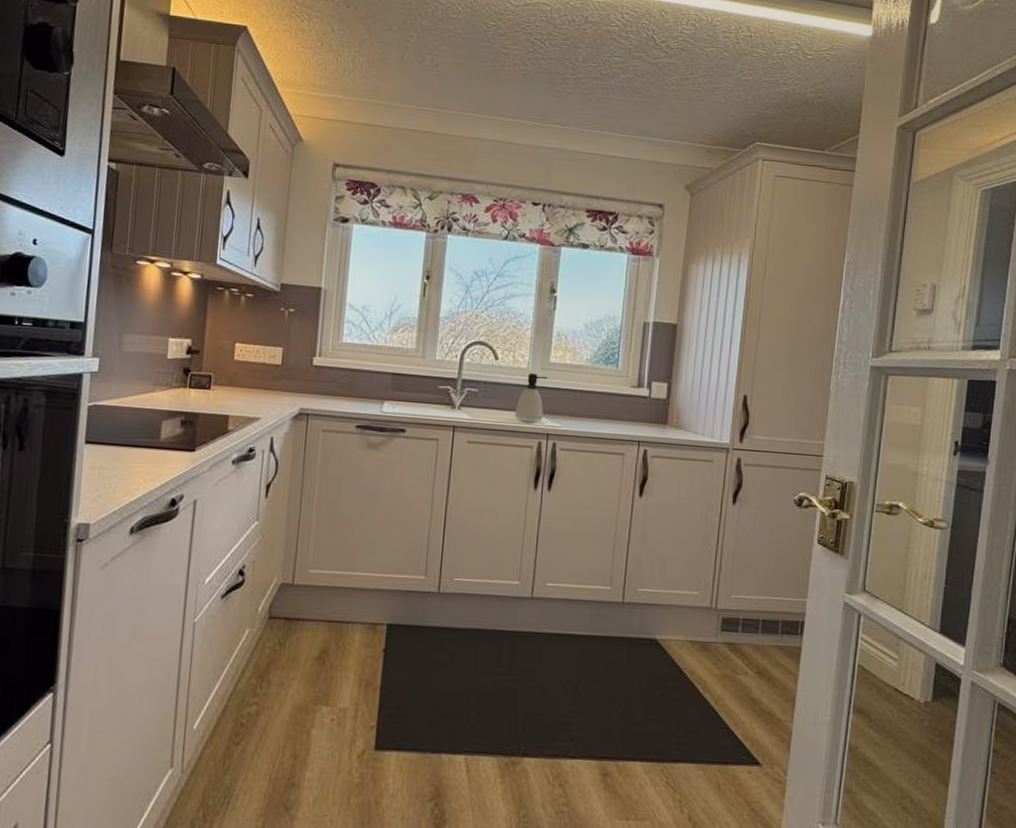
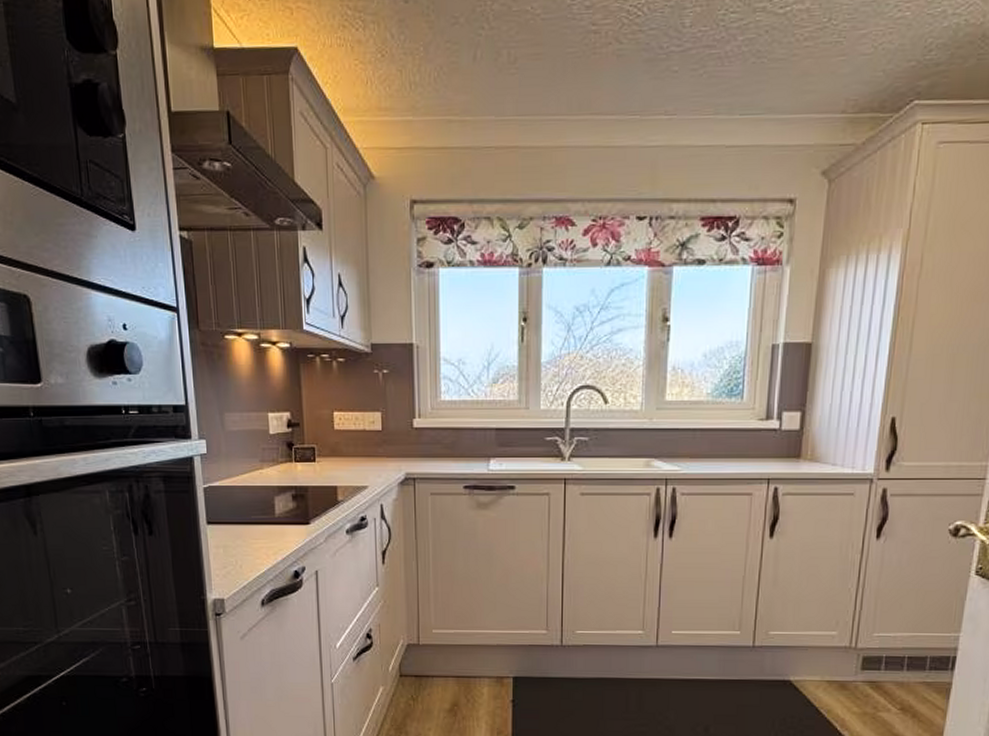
soap dispenser: present [515,372,548,424] -> none [630,414,664,470]

